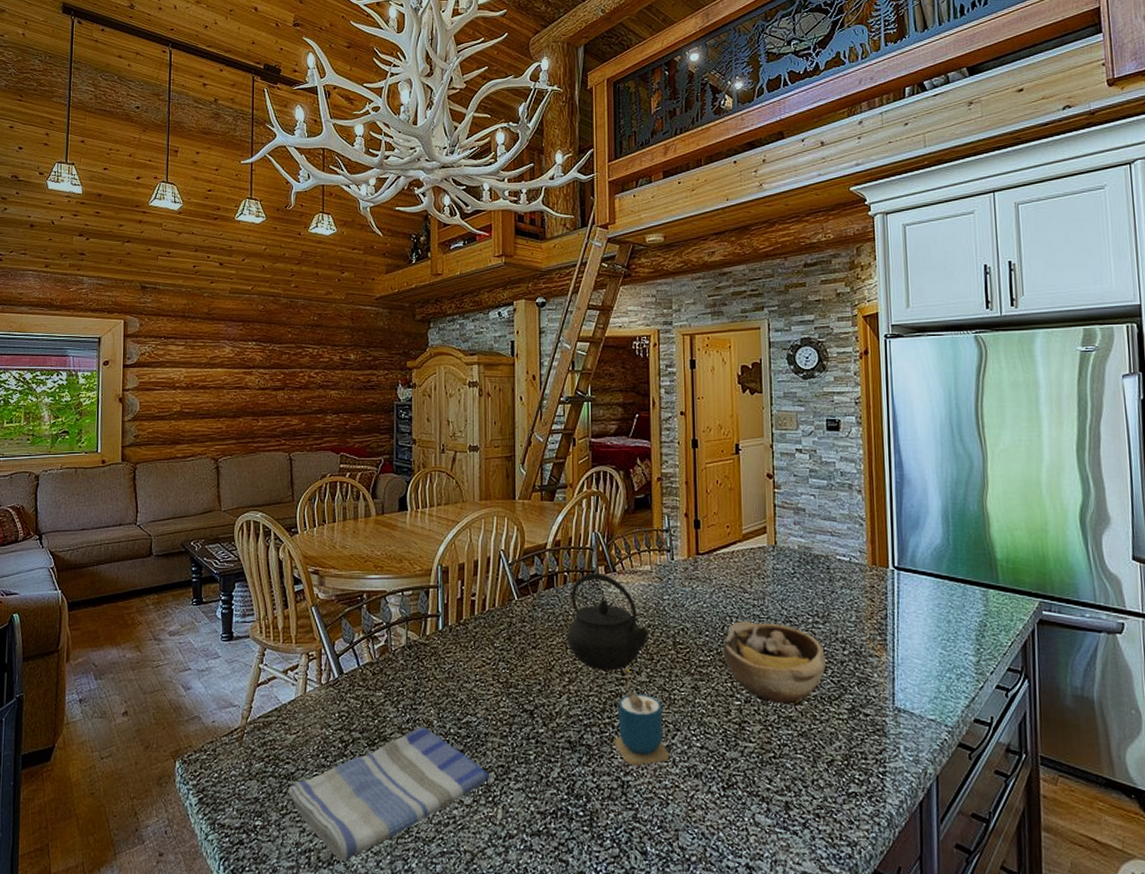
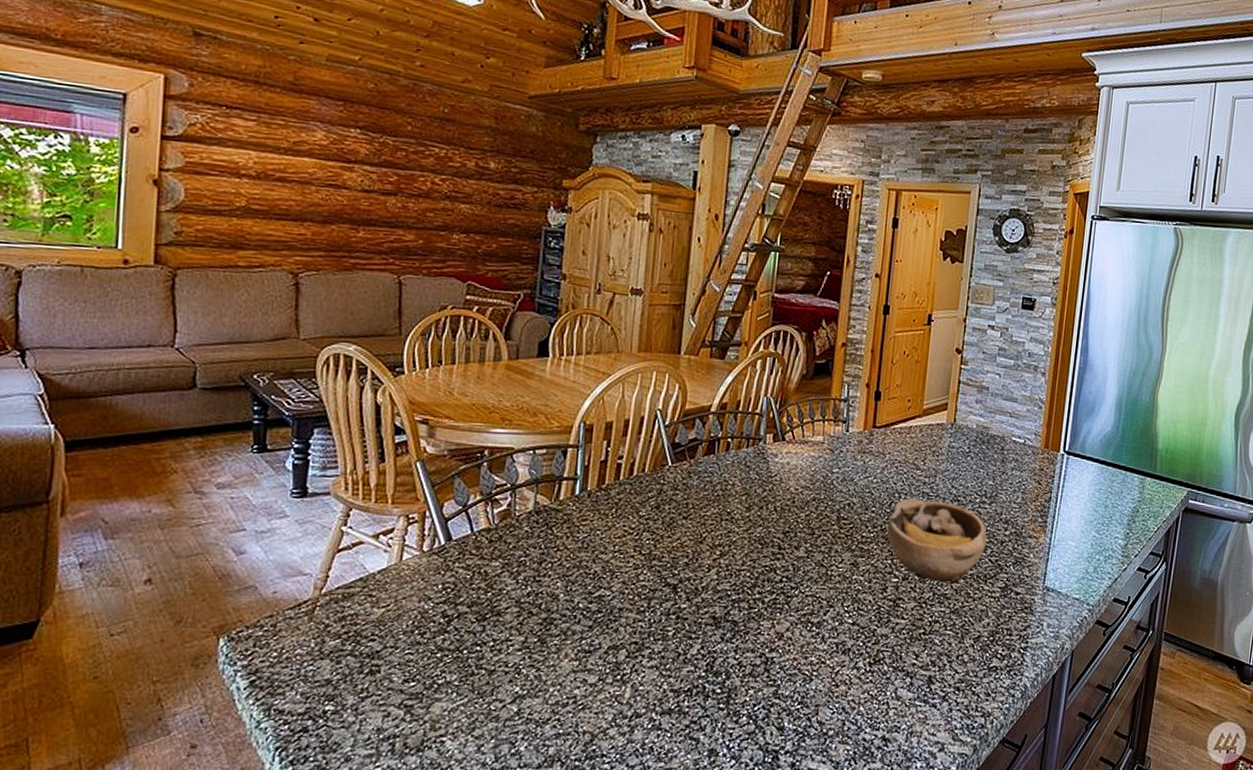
dish towel: present [287,727,490,861] -> none [369,601,621,747]
kettle: present [567,572,650,671] -> none [723,440,814,545]
cup: present [615,667,670,766] -> none [763,541,819,643]

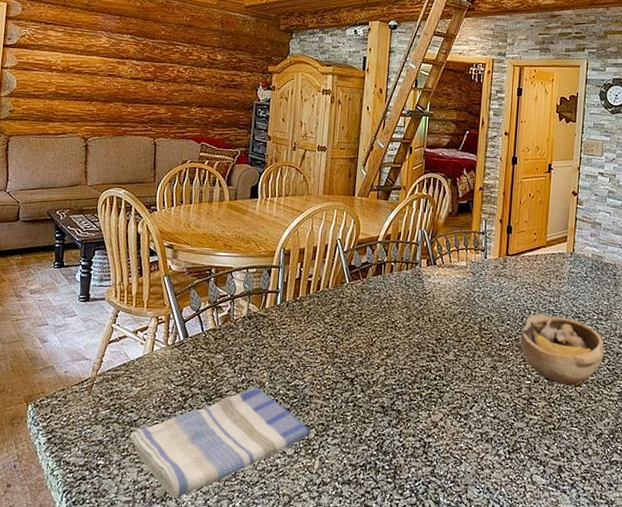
dish towel: none [369,601,621,747] -> present [128,387,311,498]

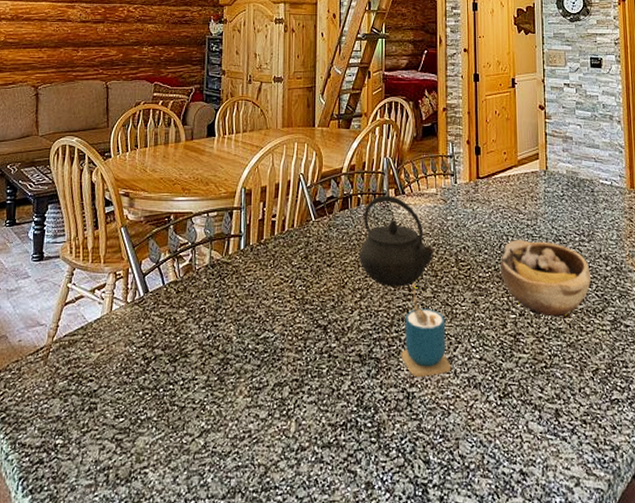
dish towel: present [128,387,311,498] -> none [88,343,285,478]
kettle: none [388,264,460,349] -> present [359,195,435,287]
cup: none [421,346,467,430] -> present [401,283,451,378]

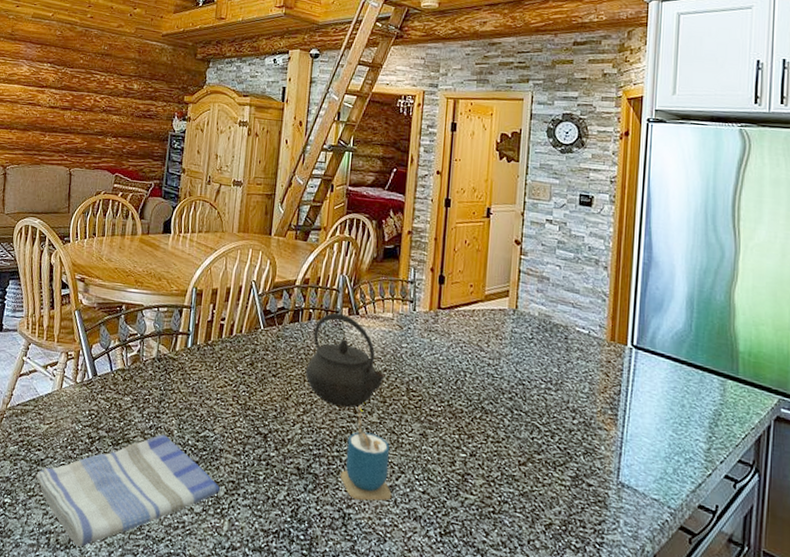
dish towel: none [88,343,285,478] -> present [35,434,221,547]
bowl: present [501,240,591,317] -> none [454,377,554,465]

